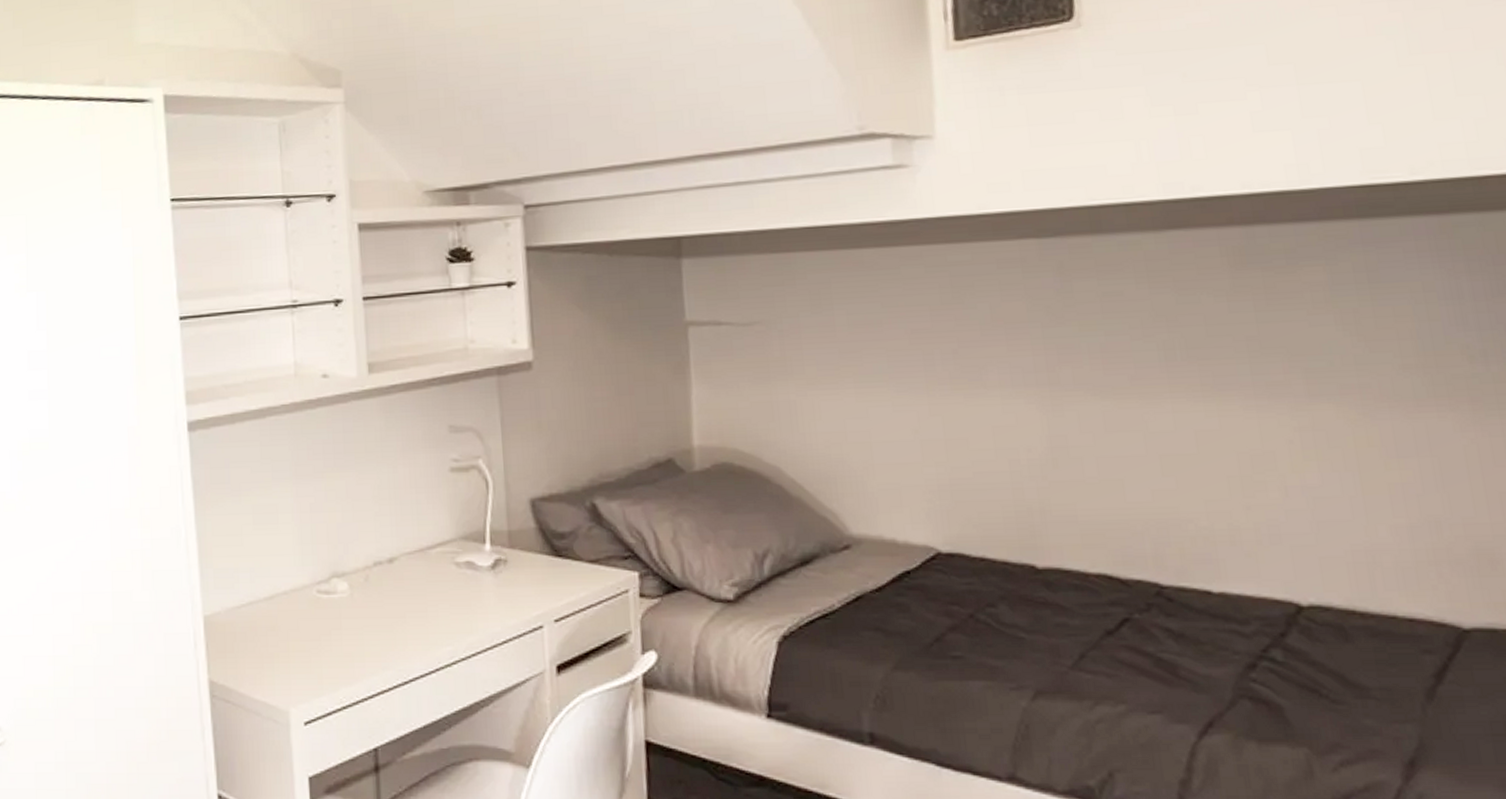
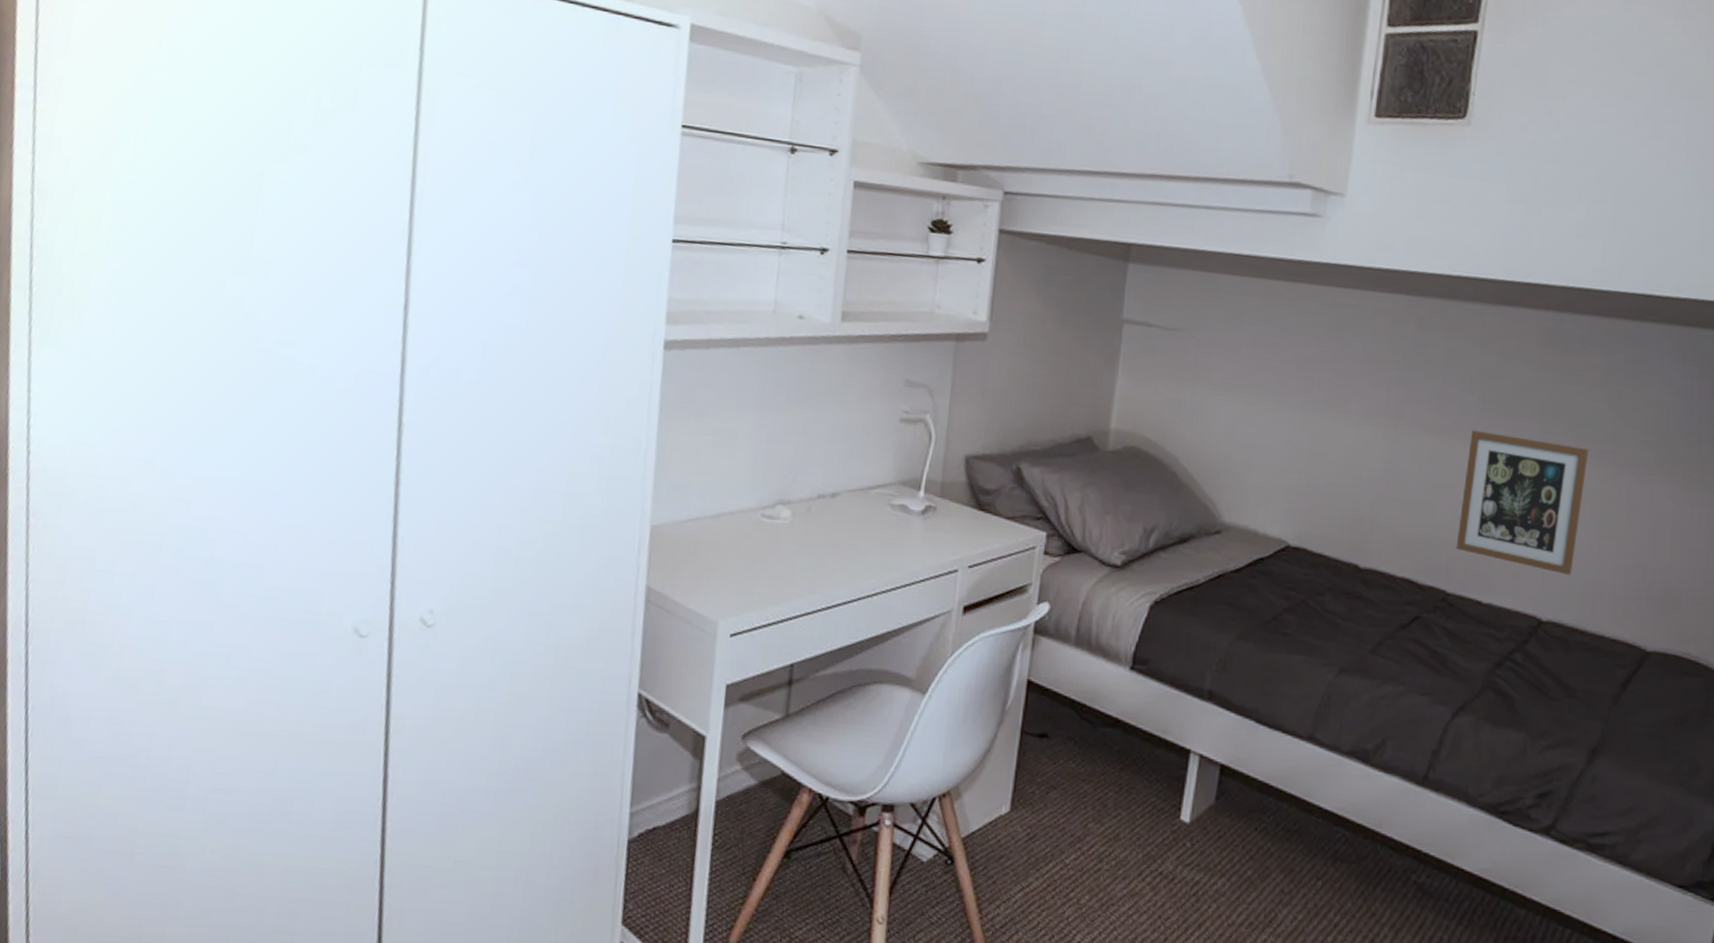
picture frame: none [1155,384,1333,546] -> present [1456,429,1589,576]

